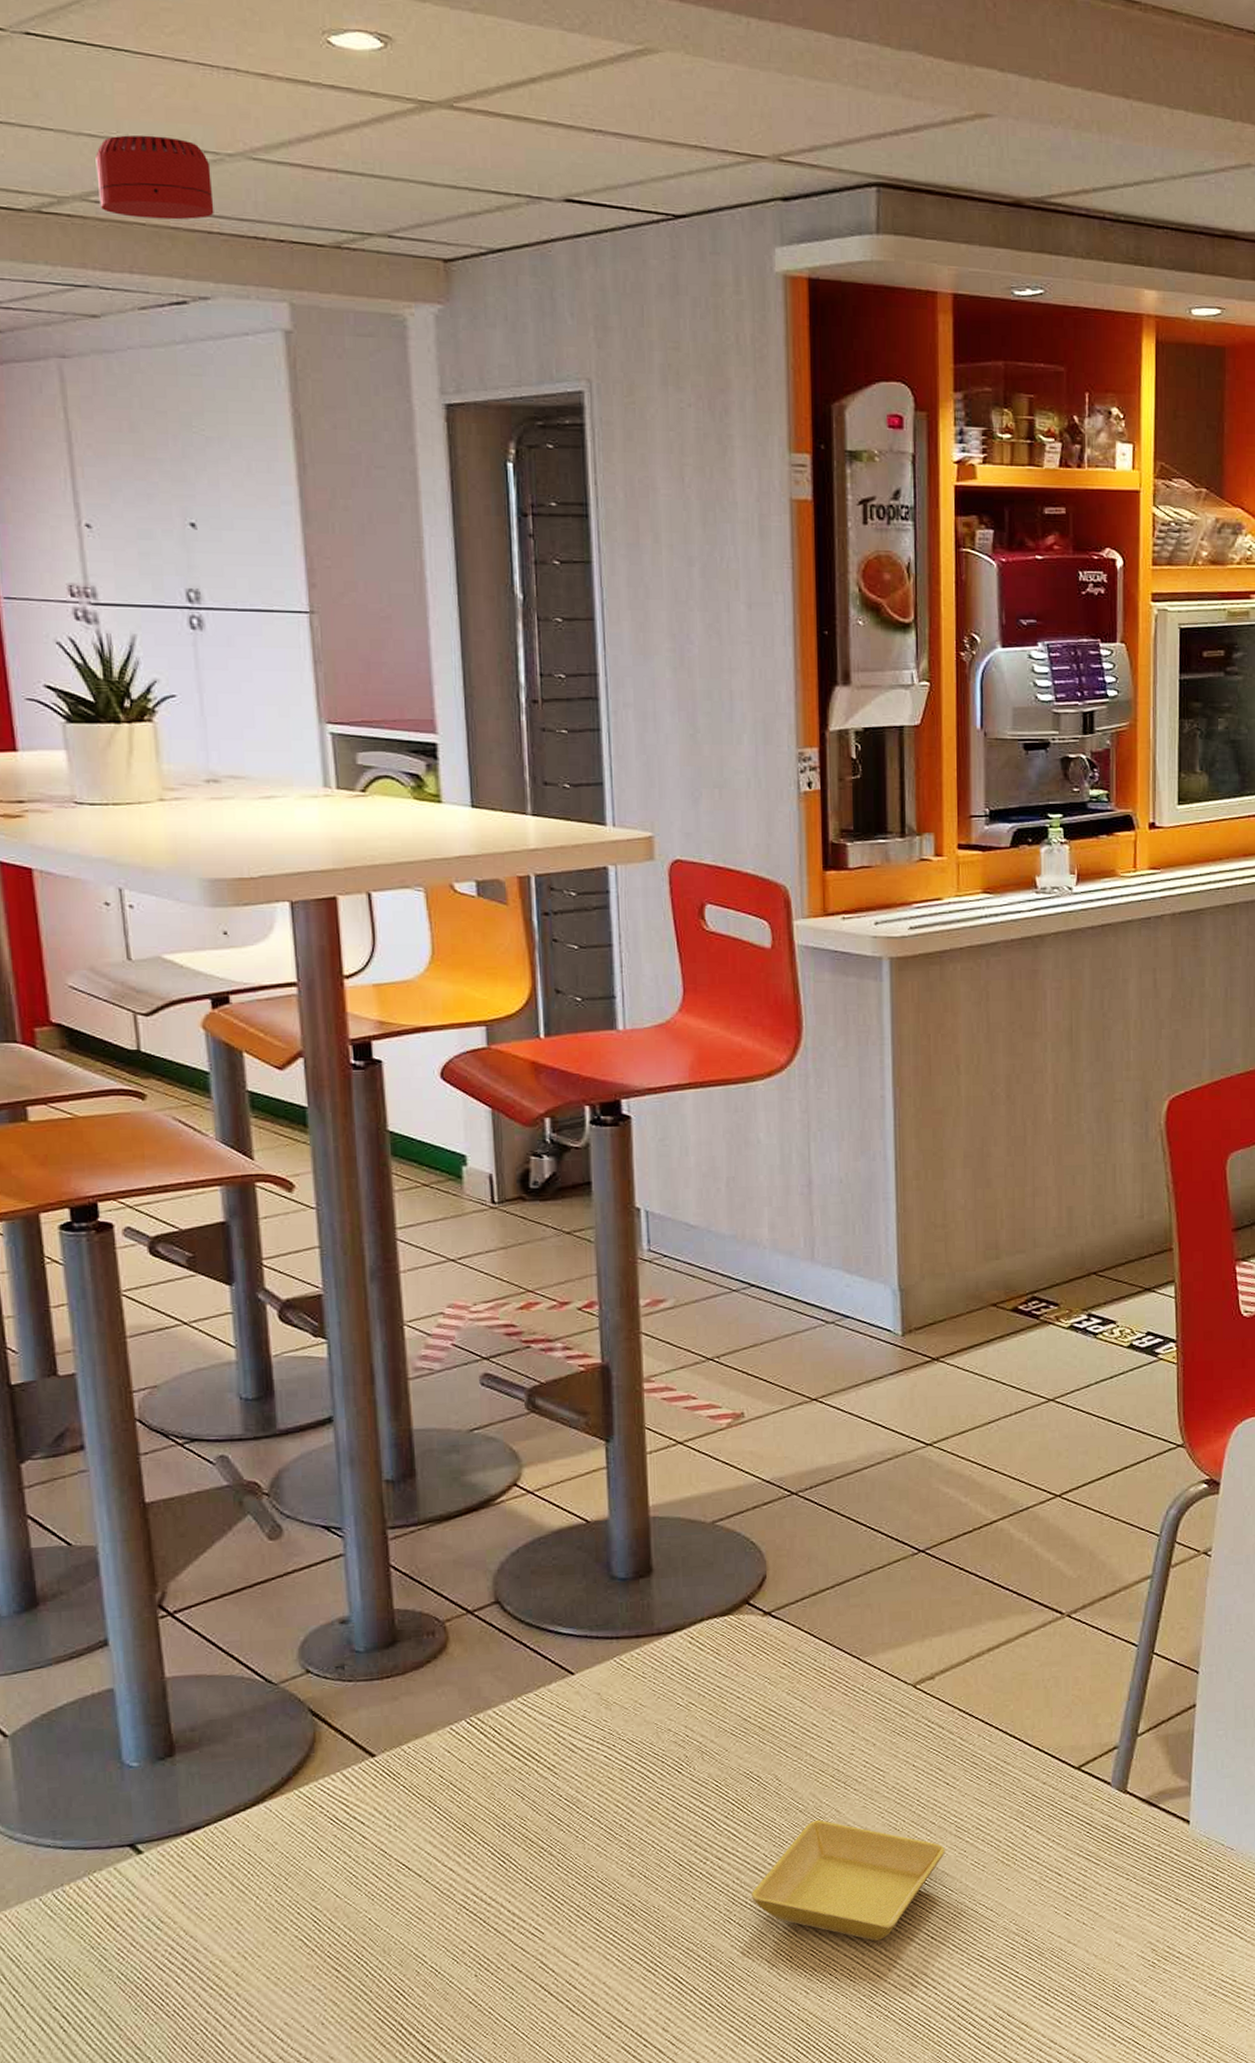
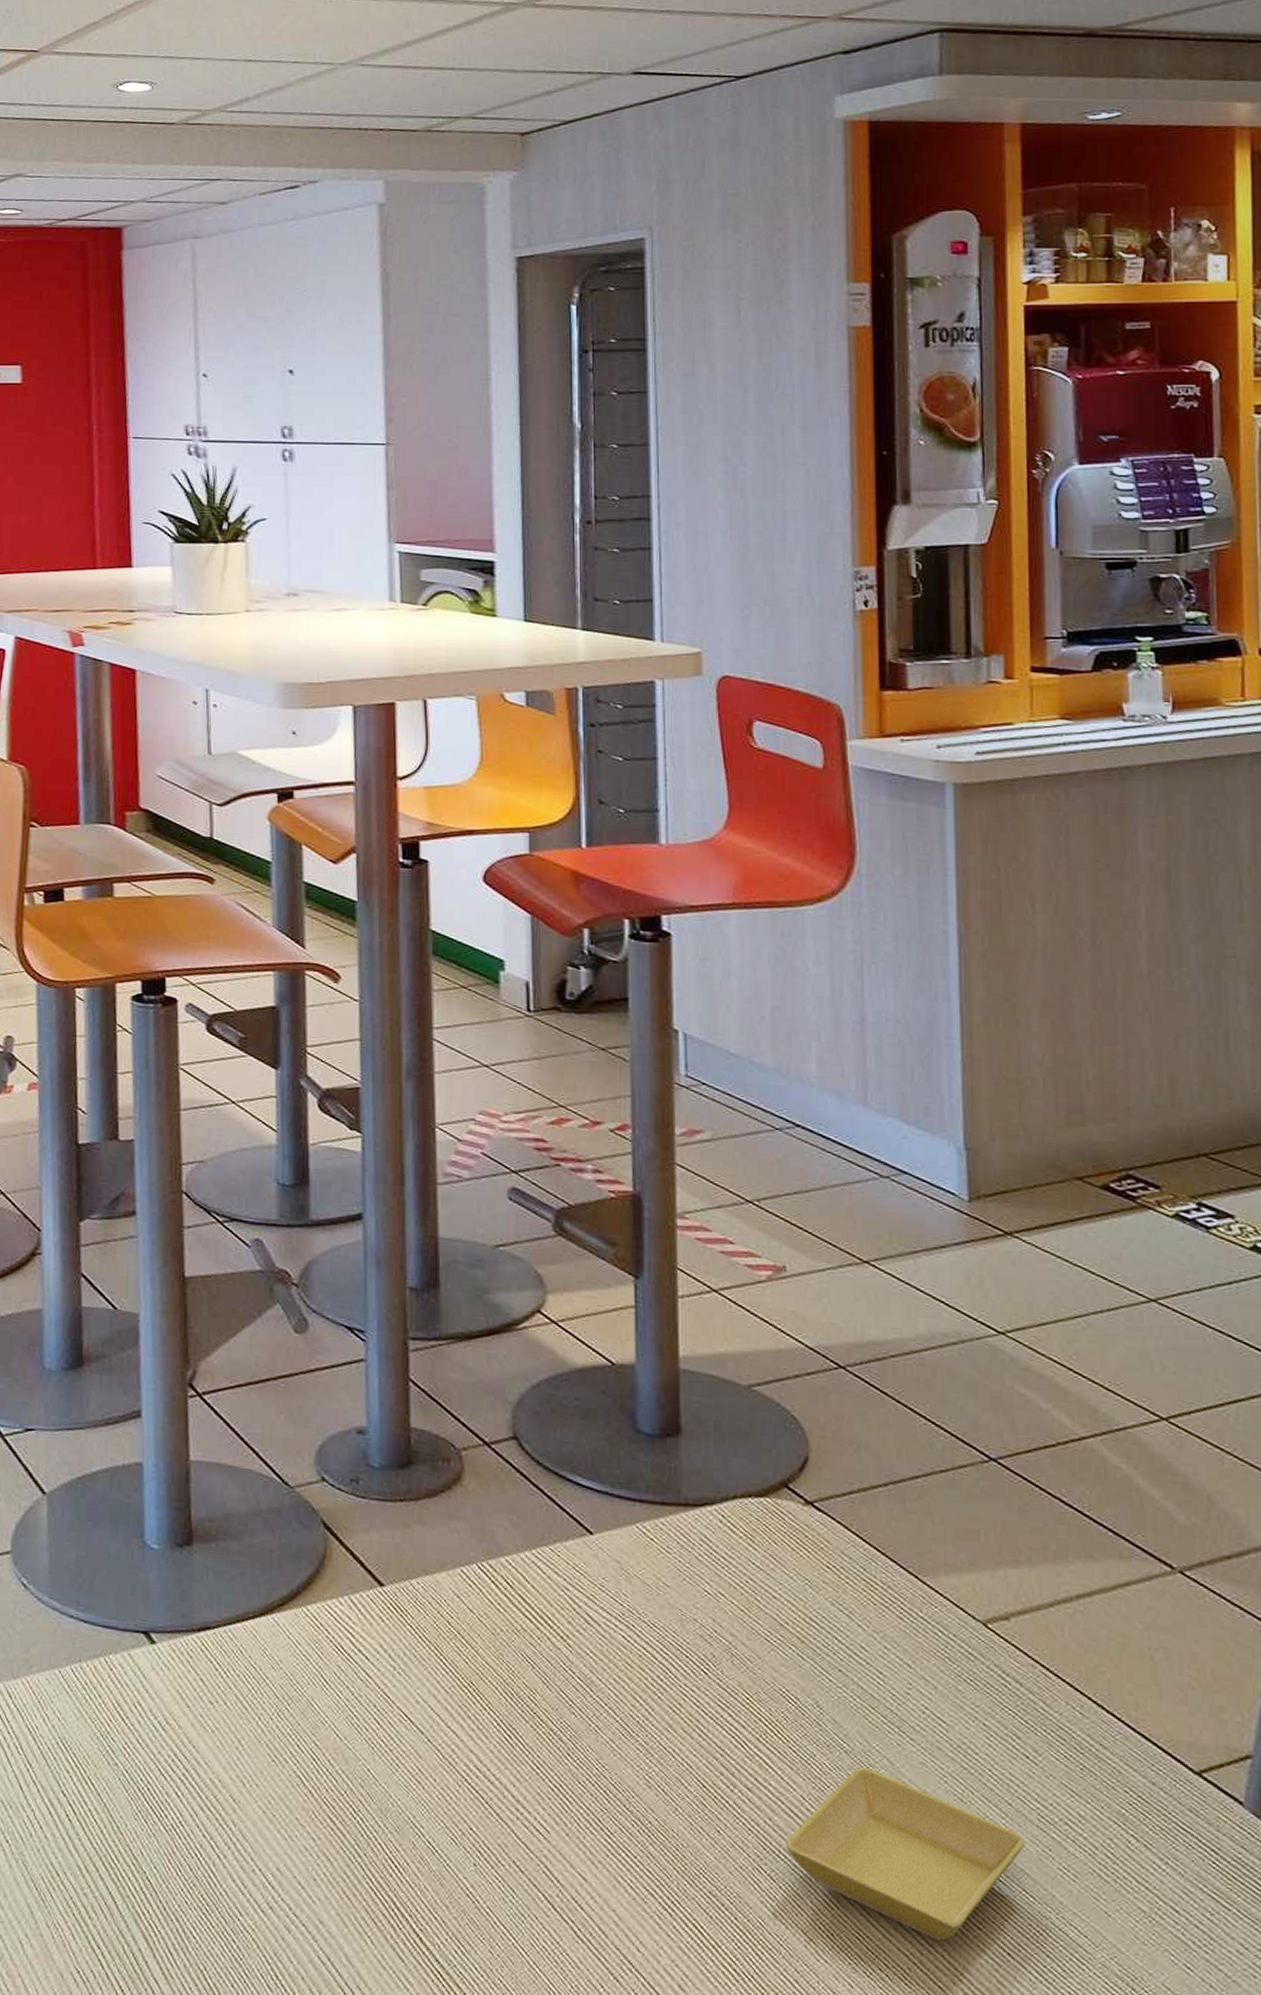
smoke detector: present [95,135,214,220] -> none [234,55,327,121]

